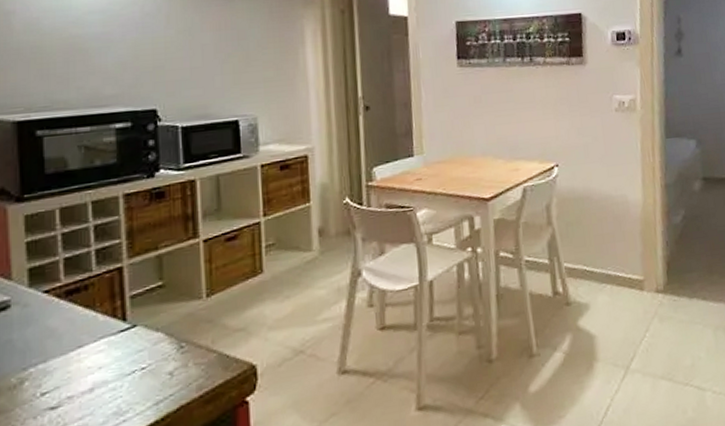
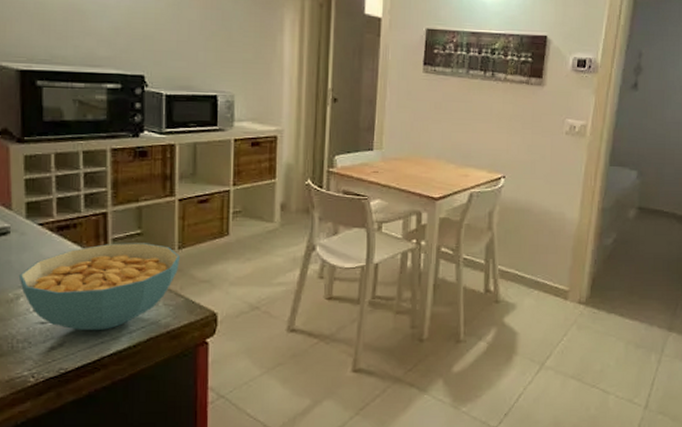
cereal bowl: none [22,295,209,411] -> present [18,243,180,331]

